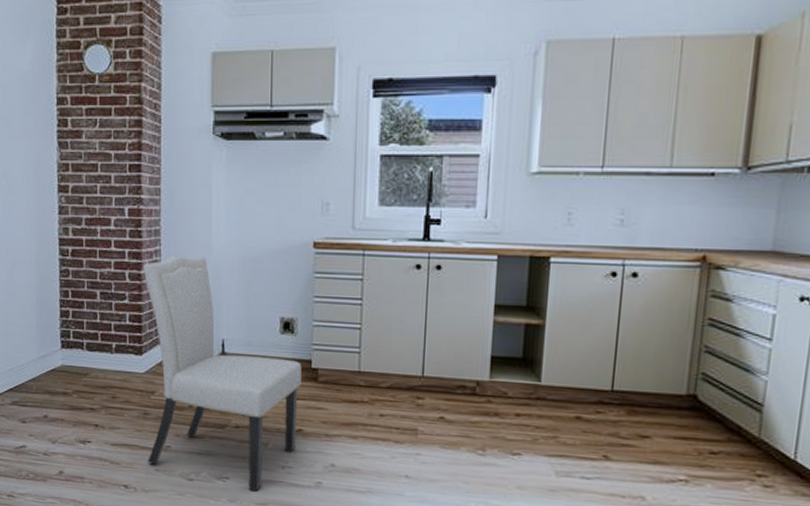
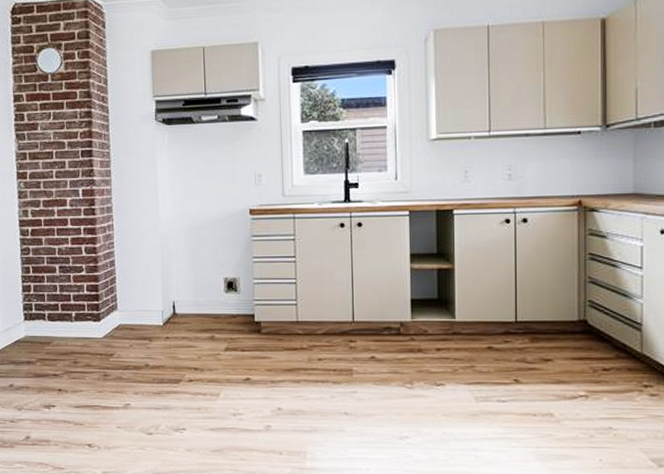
chair: present [143,255,302,492] -> none [97,228,246,440]

